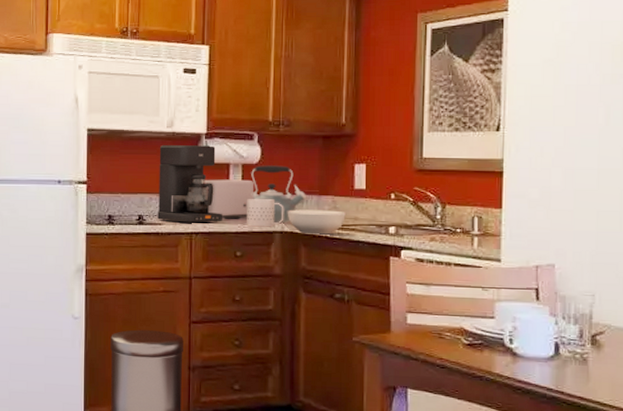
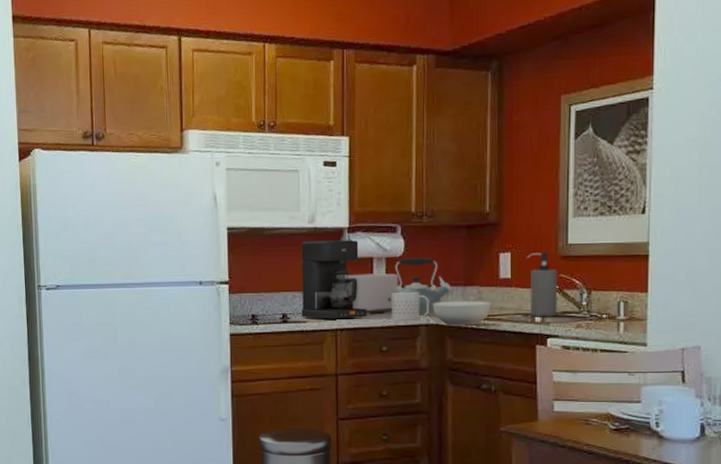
soap dispenser: none [382,165,412,229] -> present [527,252,557,317]

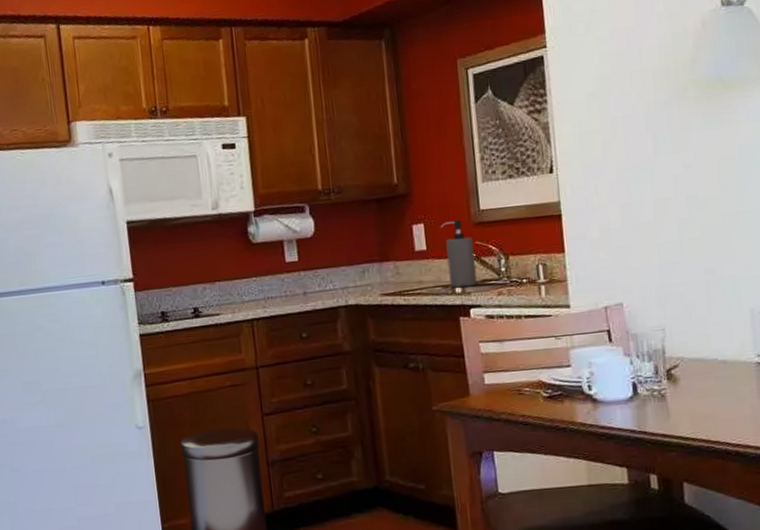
coffee maker: present [301,240,367,321] -> none [206,223,283,311]
toaster: present [348,273,399,314] -> none [259,255,314,300]
mug: present [392,291,429,322] -> none [306,272,347,306]
kettle: present [395,257,452,317] -> none [307,235,368,298]
bowl: present [432,301,492,326] -> none [349,276,411,306]

